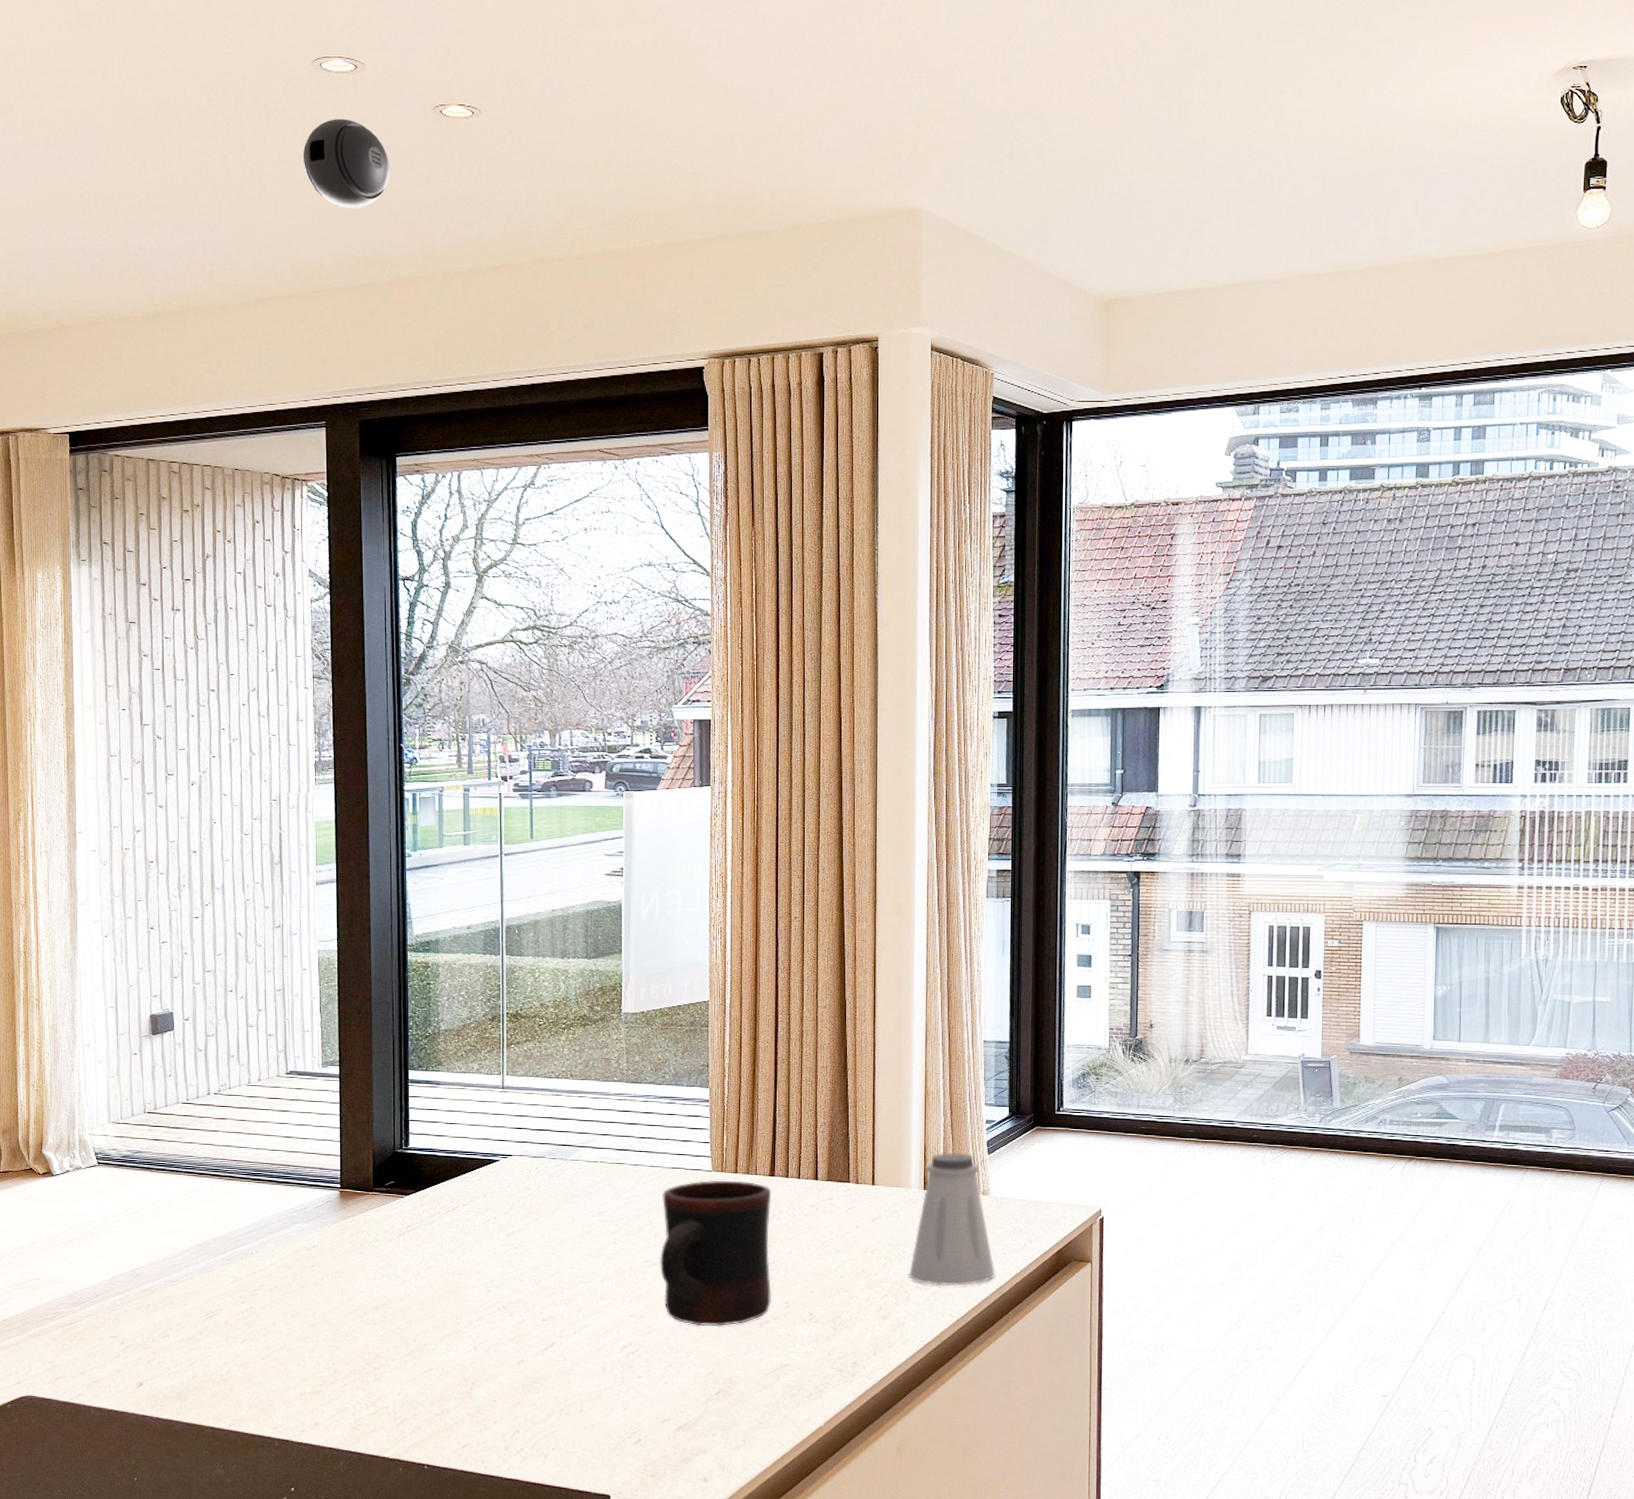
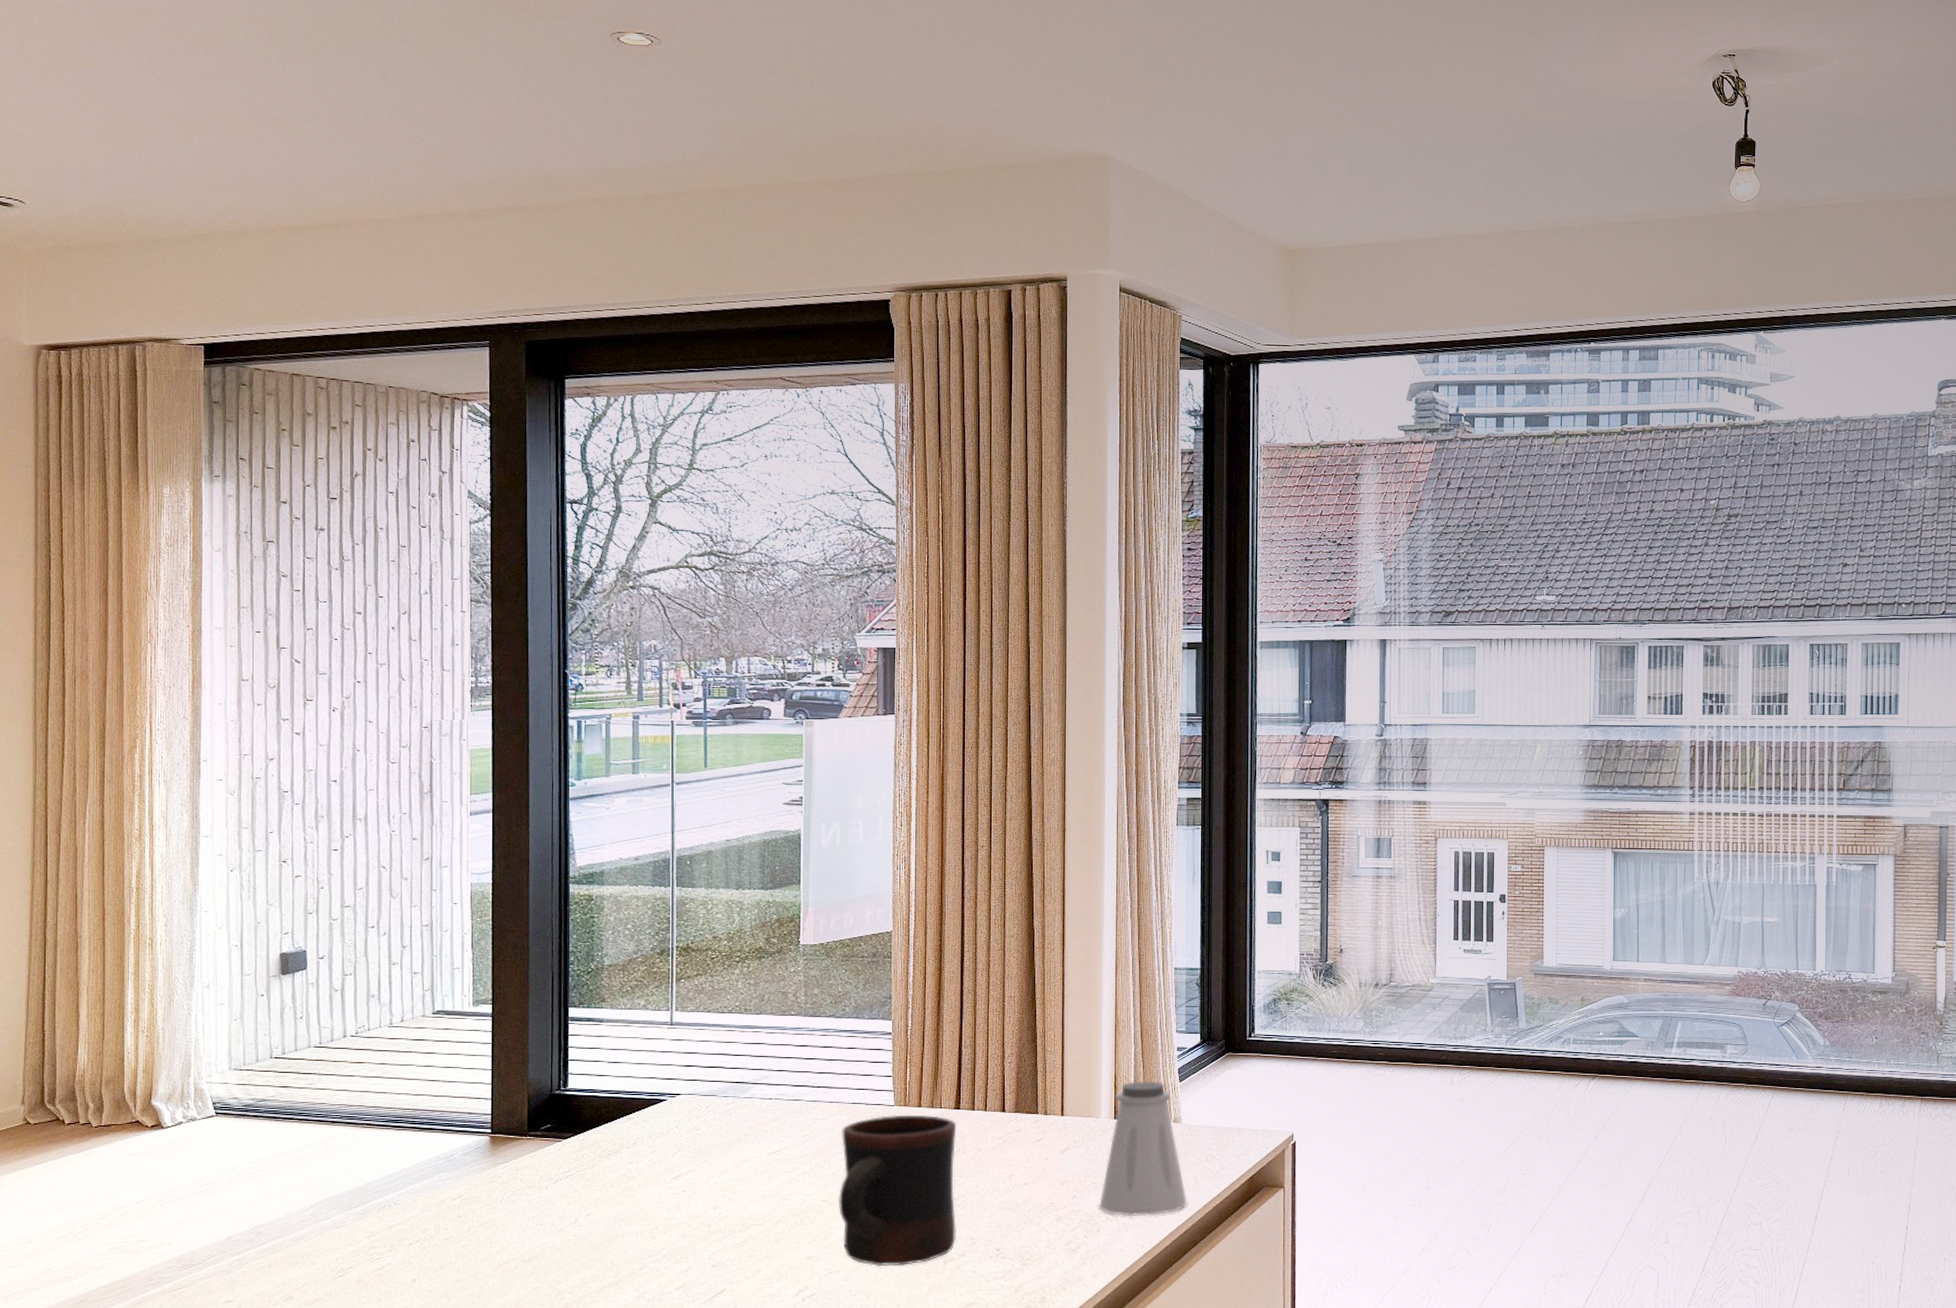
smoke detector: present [302,119,390,208] -> none [469,40,564,130]

